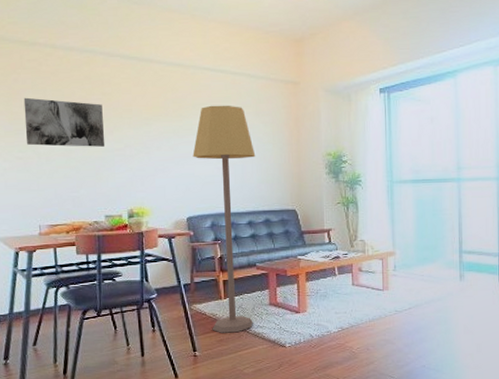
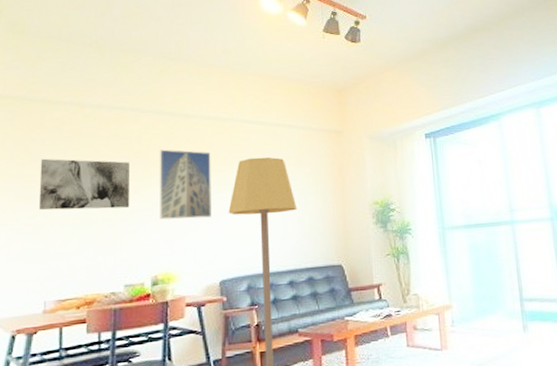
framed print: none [128,93,178,160] -> present [159,149,212,220]

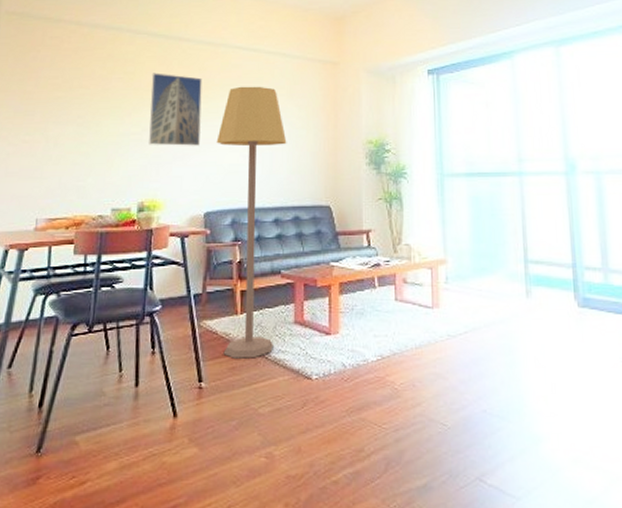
wall art: present [38,158,130,210] -> none [35,76,123,130]

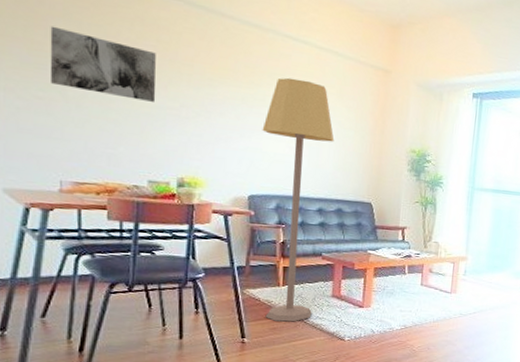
wall art: none [35,76,123,130] -> present [50,26,156,102]
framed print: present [149,73,202,146] -> none [188,46,248,131]

